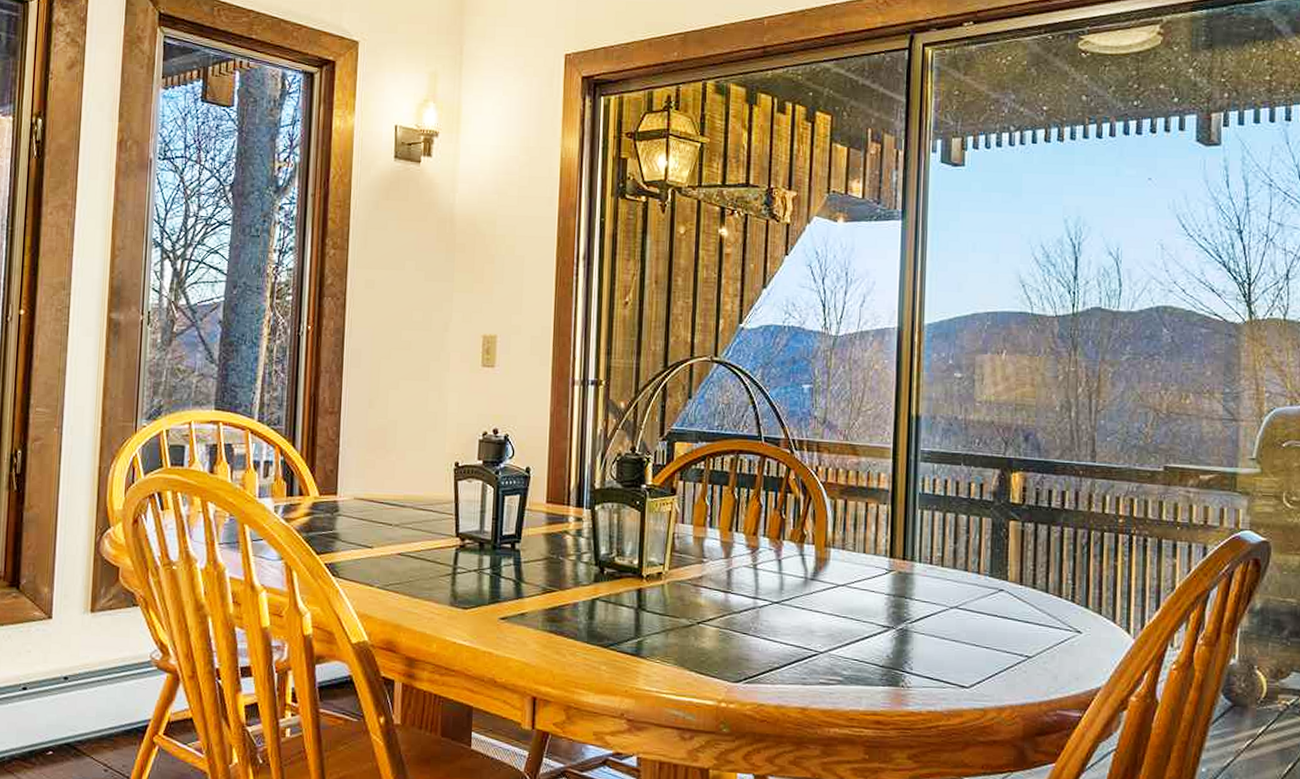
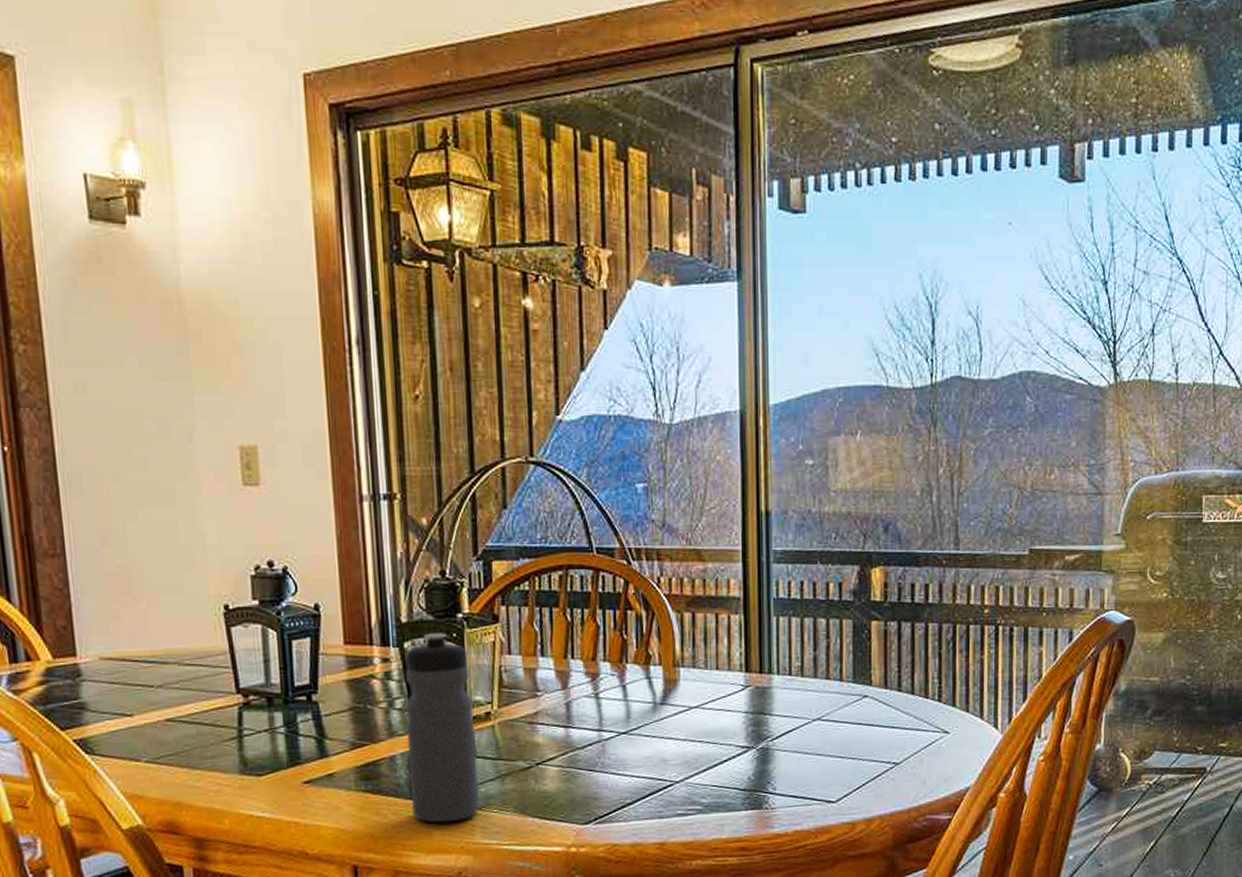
water bottle: none [587,499,649,668] -> present [405,633,479,823]

